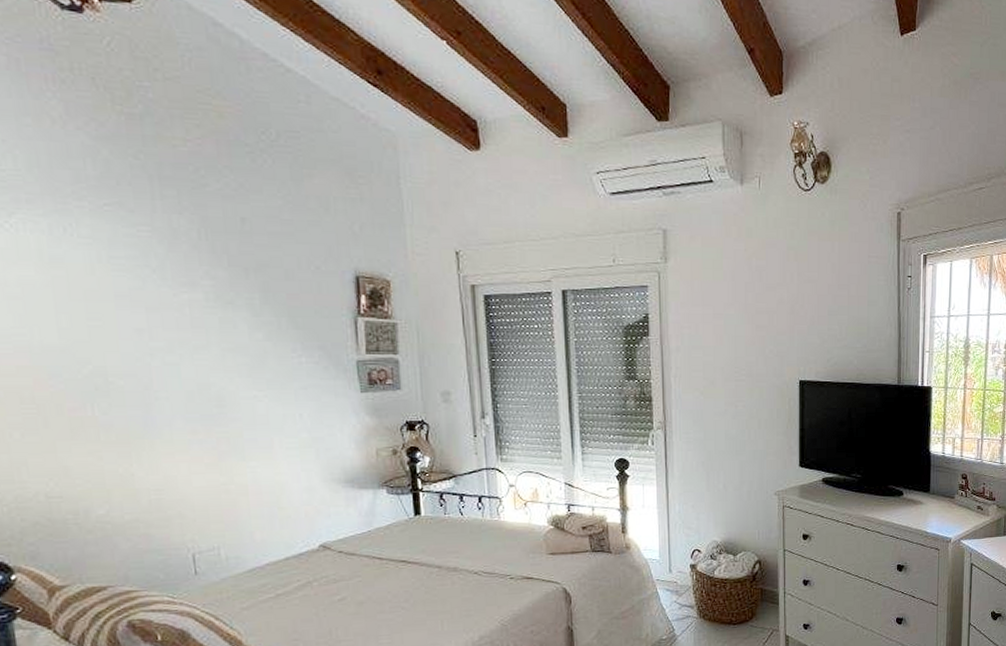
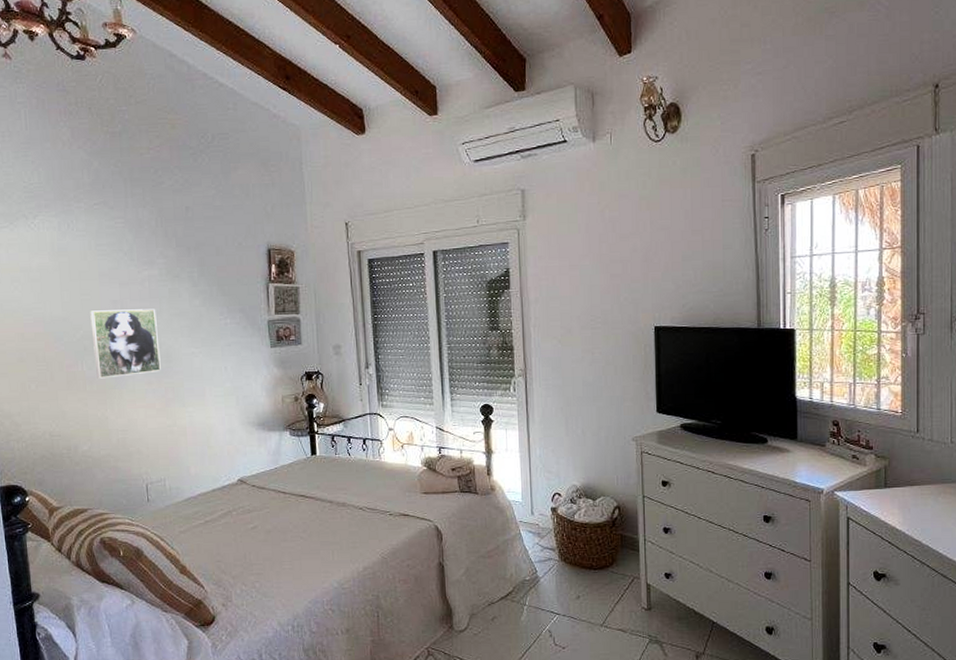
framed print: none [102,340,210,426] -> present [90,309,161,379]

